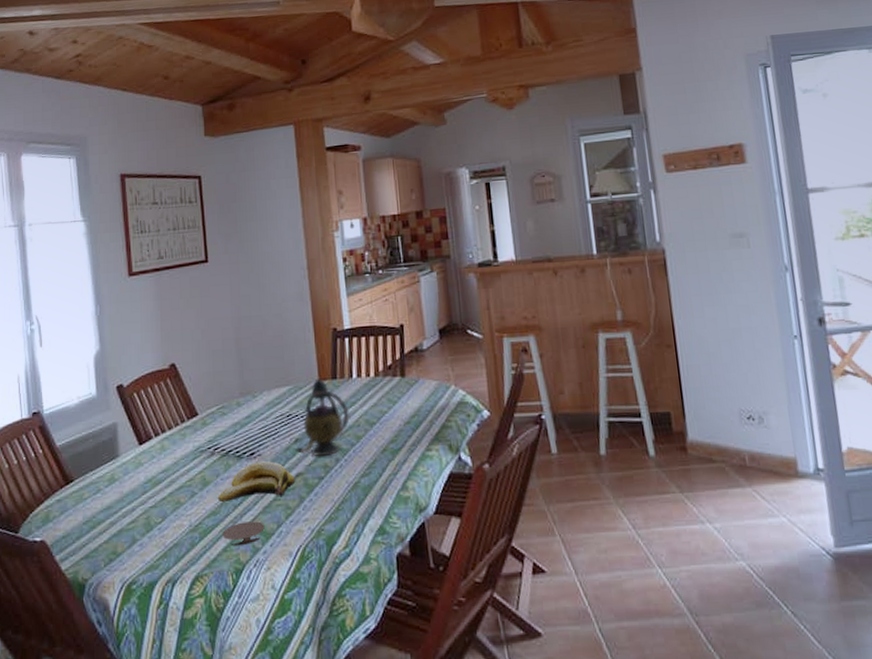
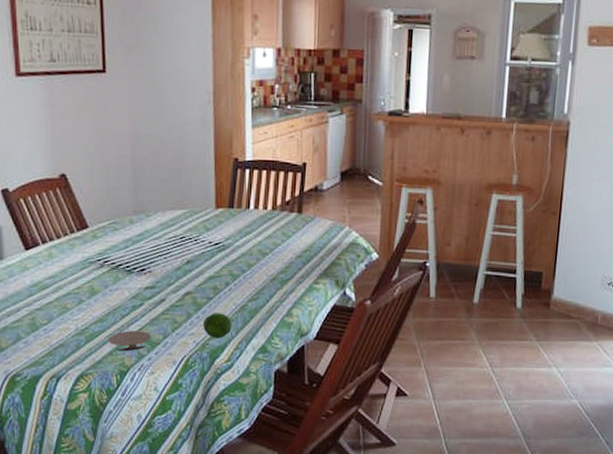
banana: present [217,461,296,502] -> none [105,277,184,311]
teapot: present [295,376,350,456] -> none [186,204,243,279]
fruit: none [317,493,347,522] -> present [203,313,232,338]

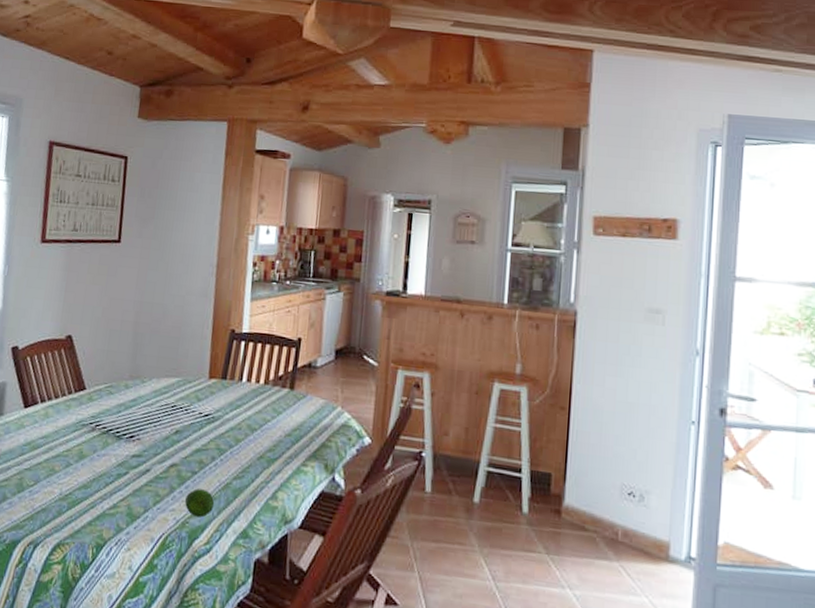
coaster: present [108,330,151,351] -> none [89,500,132,523]

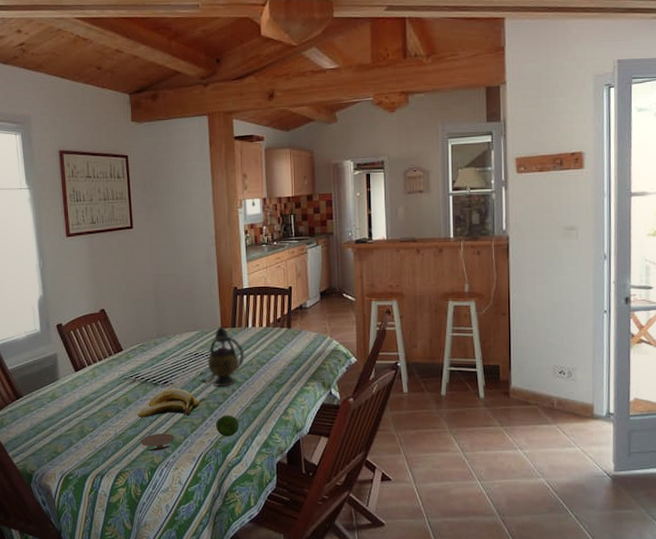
coaster: none [89,500,132,523] -> present [141,433,174,450]
banana: none [90,445,170,483] -> present [137,389,200,417]
teapot: none [174,375,234,453] -> present [200,325,245,386]

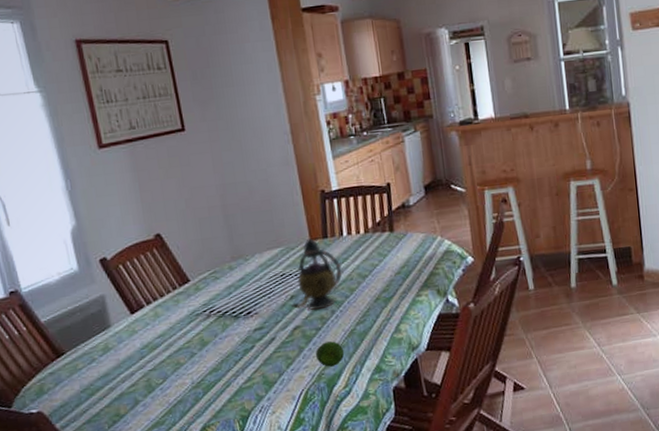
banana: present [137,389,200,417] -> none [217,318,294,359]
coaster: present [141,433,174,450] -> none [225,372,267,396]

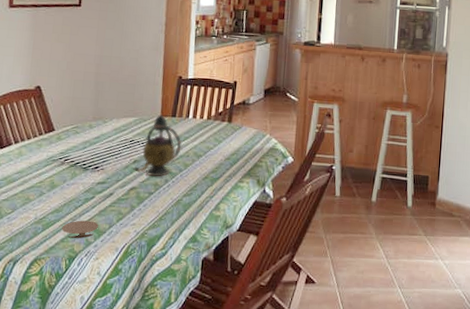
coaster: none [225,372,267,396] -> present [62,220,98,238]
fruit: present [316,341,345,367] -> none [144,206,169,229]

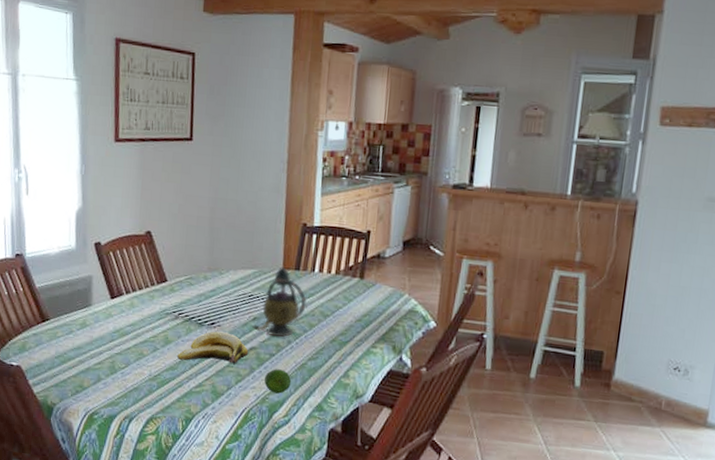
banana: none [61,174,130,203] -> present [176,331,249,364]
coaster: present [62,220,98,238] -> none [177,379,216,399]
fruit: none [144,206,169,229] -> present [264,369,292,394]

